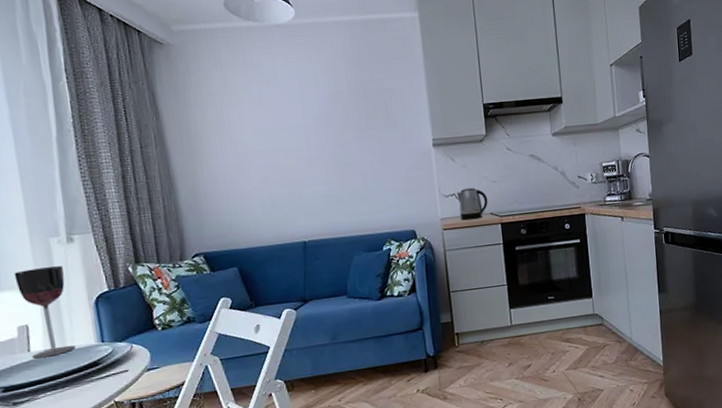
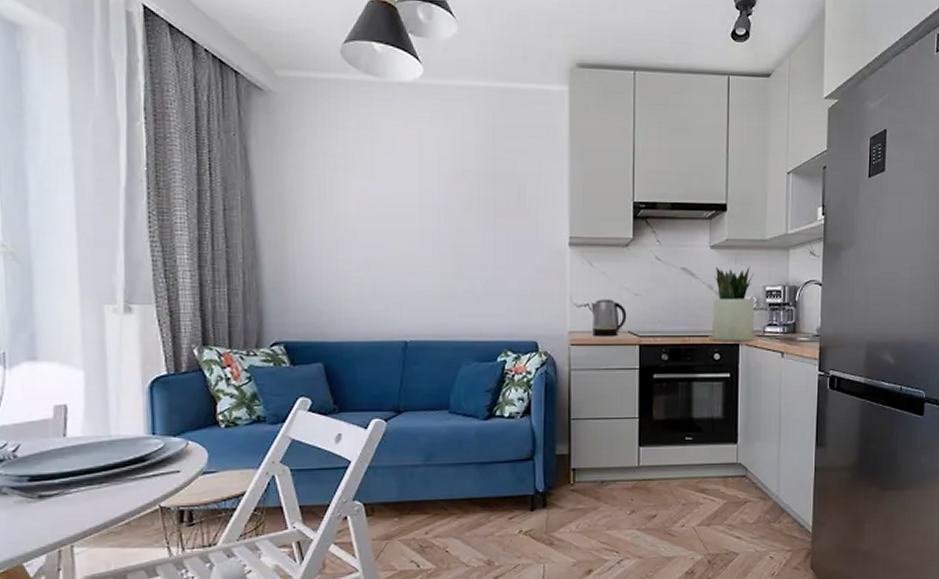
wineglass: present [14,266,75,359] -> none [57,339,120,446]
planter: none [558,148,601,215] -> present [708,266,758,342]

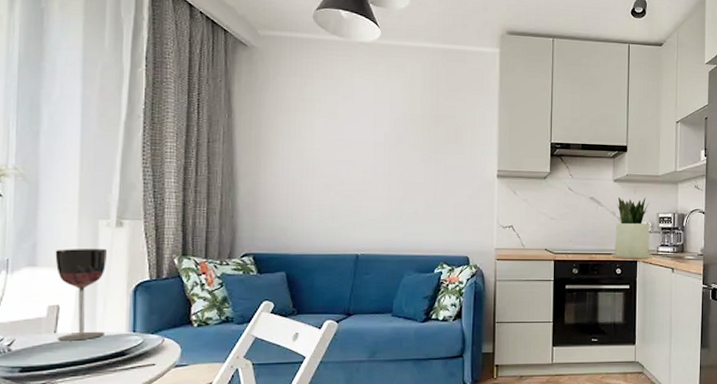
wineglass: none [57,339,120,446] -> present [55,249,107,341]
kettle: present [591,298,627,337] -> none [514,221,544,253]

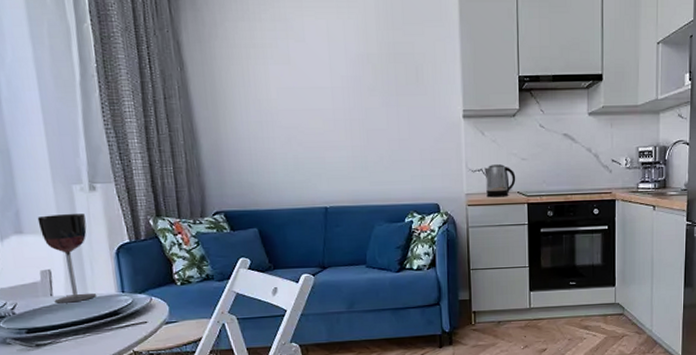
kettle: none [514,221,544,253] -> present [484,163,516,198]
planter: present [612,197,653,260] -> none [588,131,632,199]

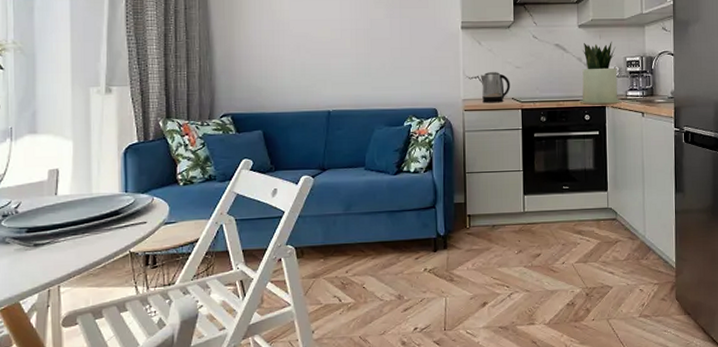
wineglass: present [37,214,96,303] -> none [52,115,99,203]
planter: none [588,131,632,199] -> present [579,42,622,105]

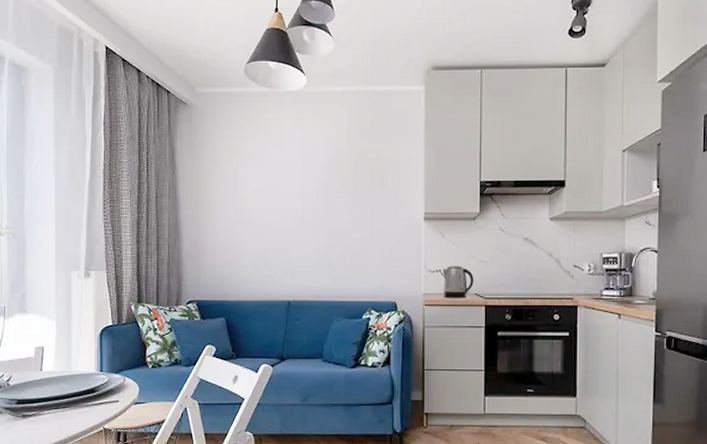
planter: present [579,42,622,105] -> none [548,236,596,304]

